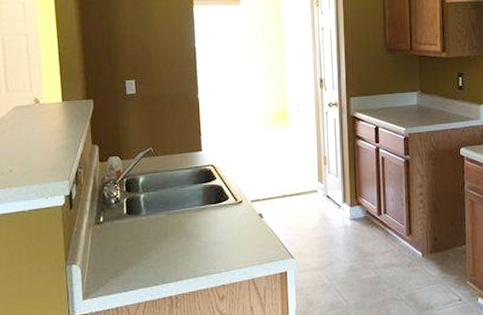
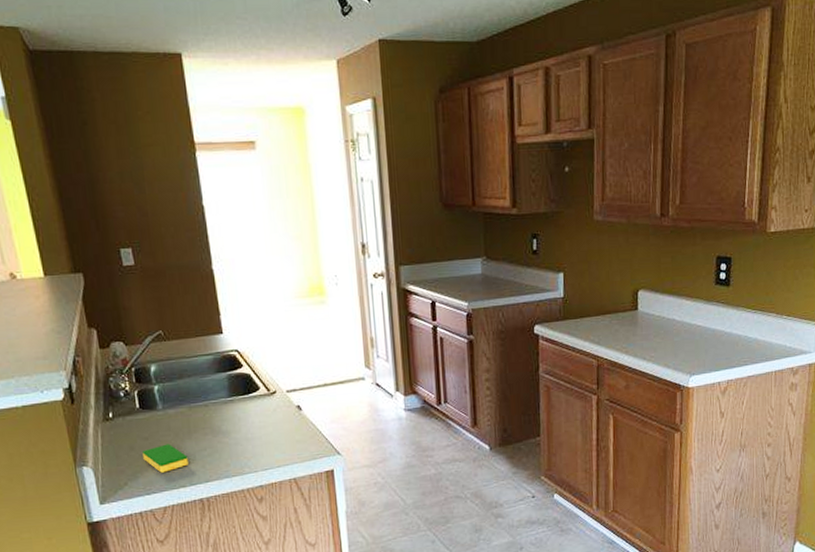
dish sponge: none [125,245,163,272] -> present [143,444,188,473]

